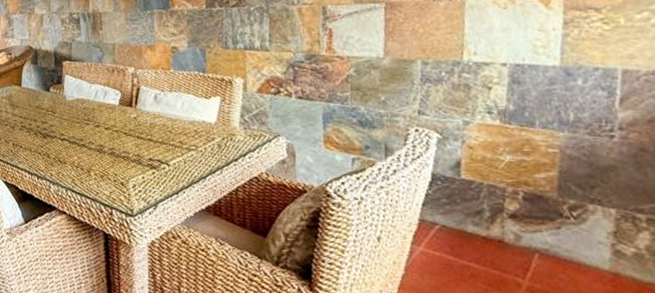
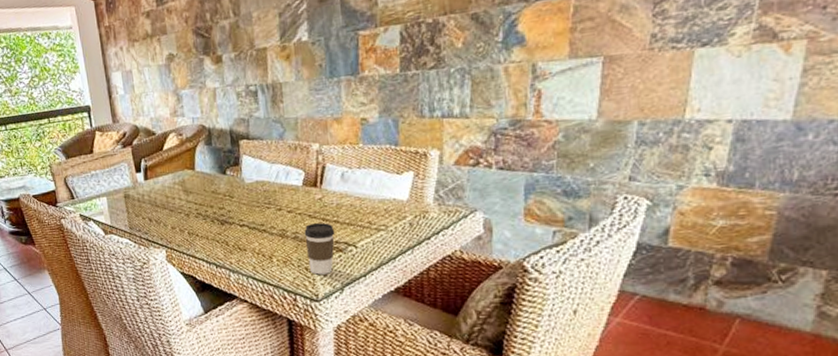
coffee cup: none [120,140,149,190] -> present [304,222,335,275]

